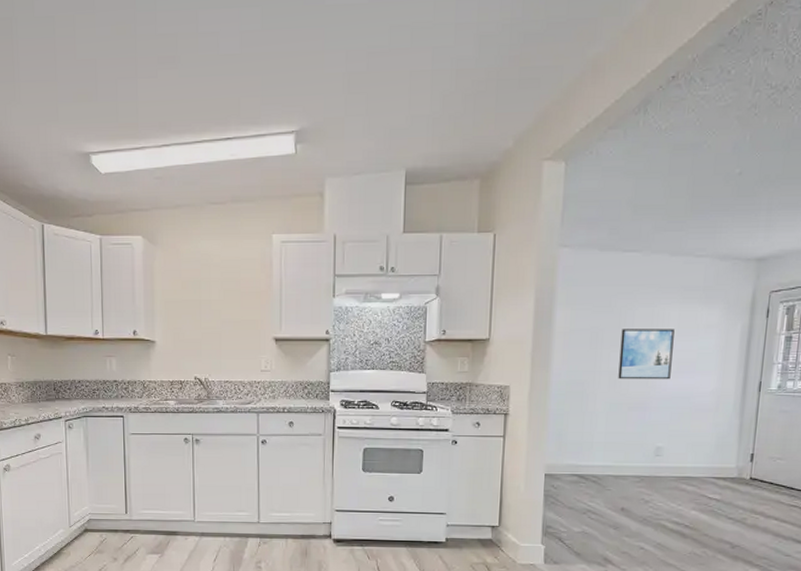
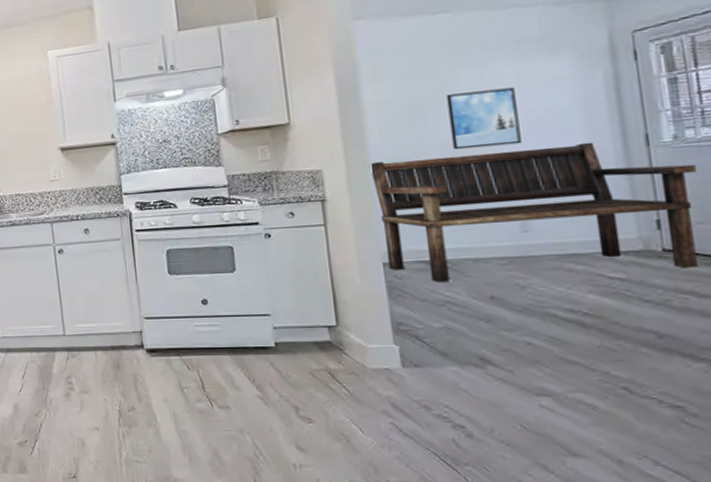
bench: none [548,383,787,494] -> present [369,142,698,282]

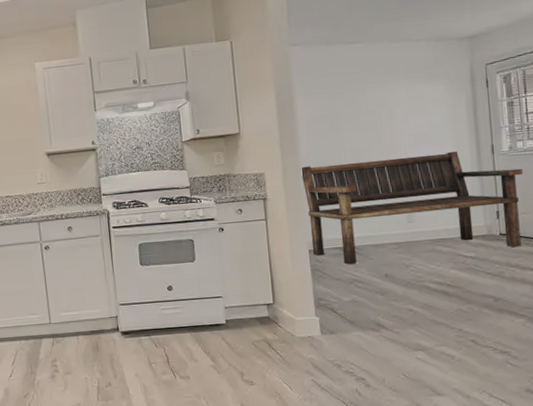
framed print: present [446,87,522,150] -> none [358,106,410,157]

